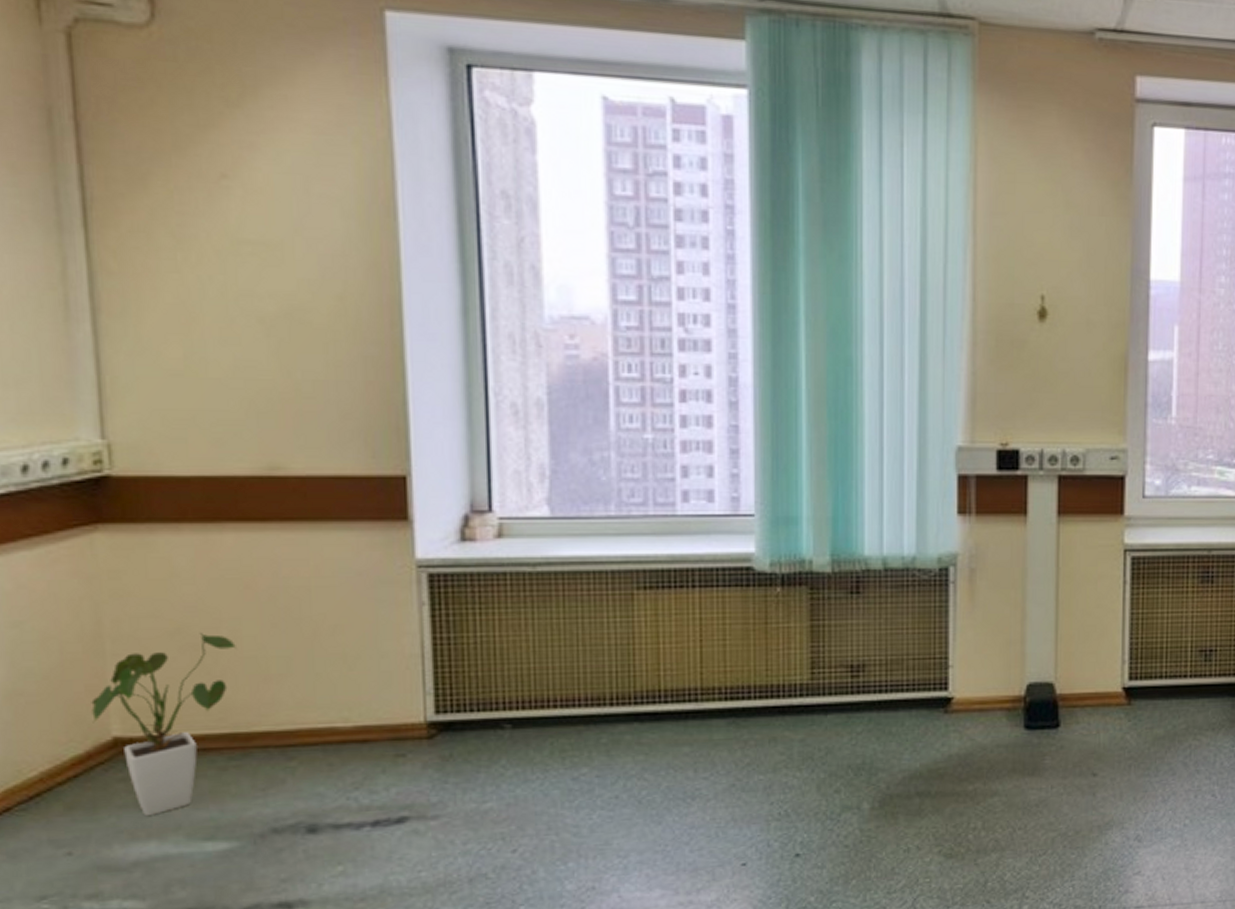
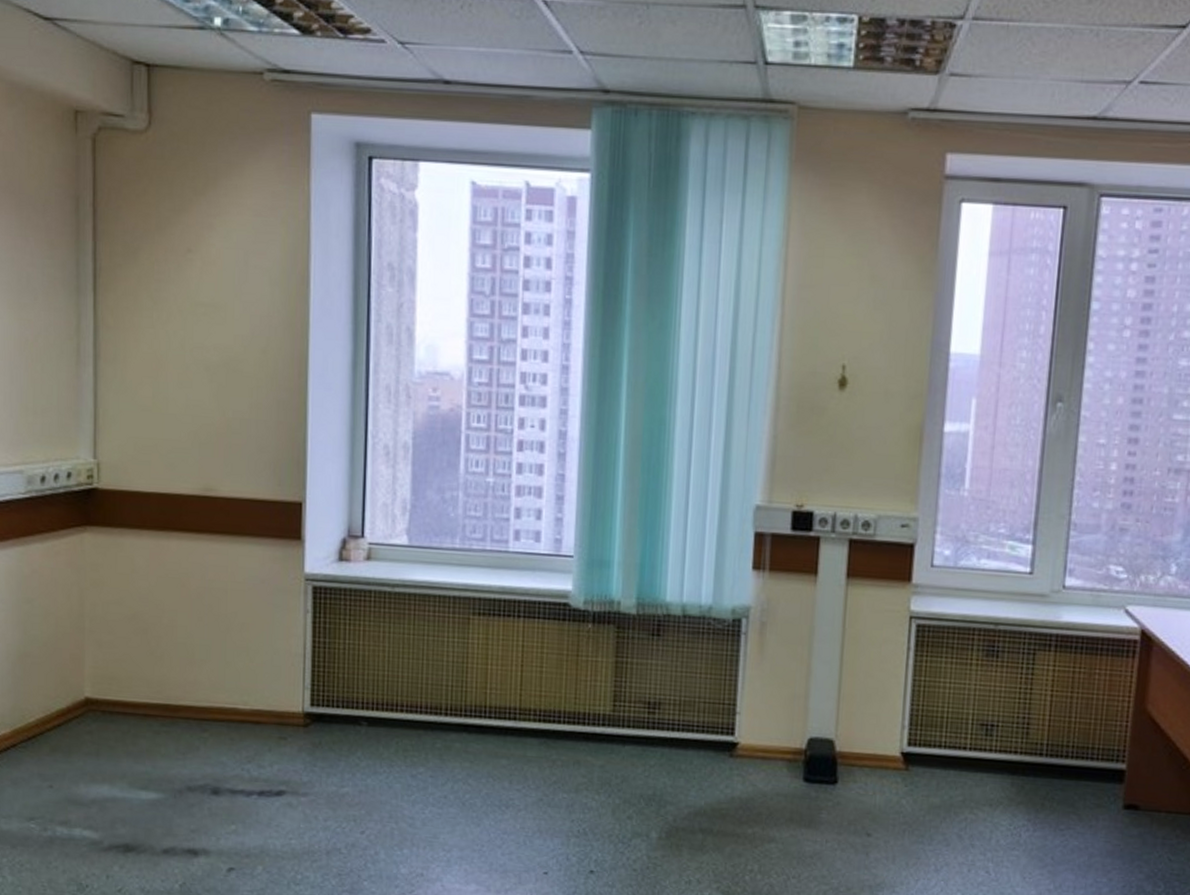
house plant: present [91,633,236,817] -> none [73,620,173,764]

